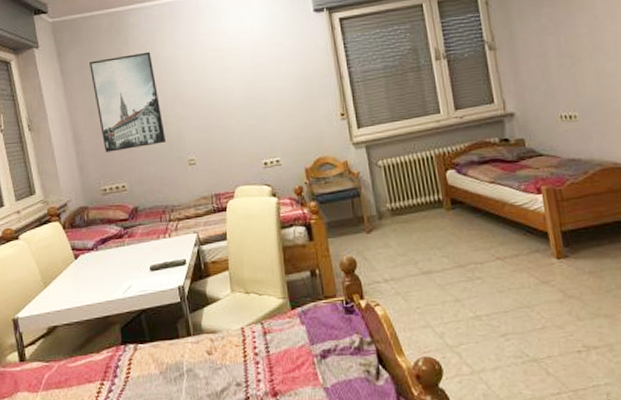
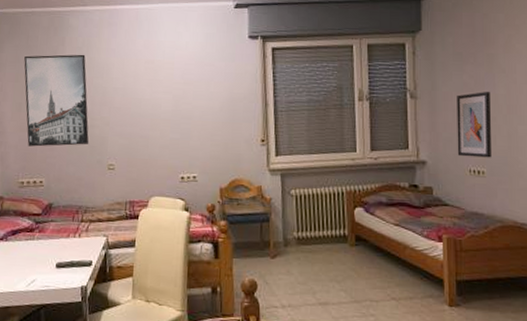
wall art: none [537,31,582,103] -> present [457,91,491,158]

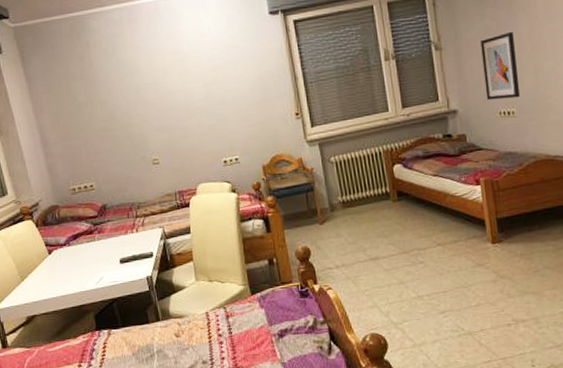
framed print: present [24,54,89,147] -> none [53,55,131,154]

